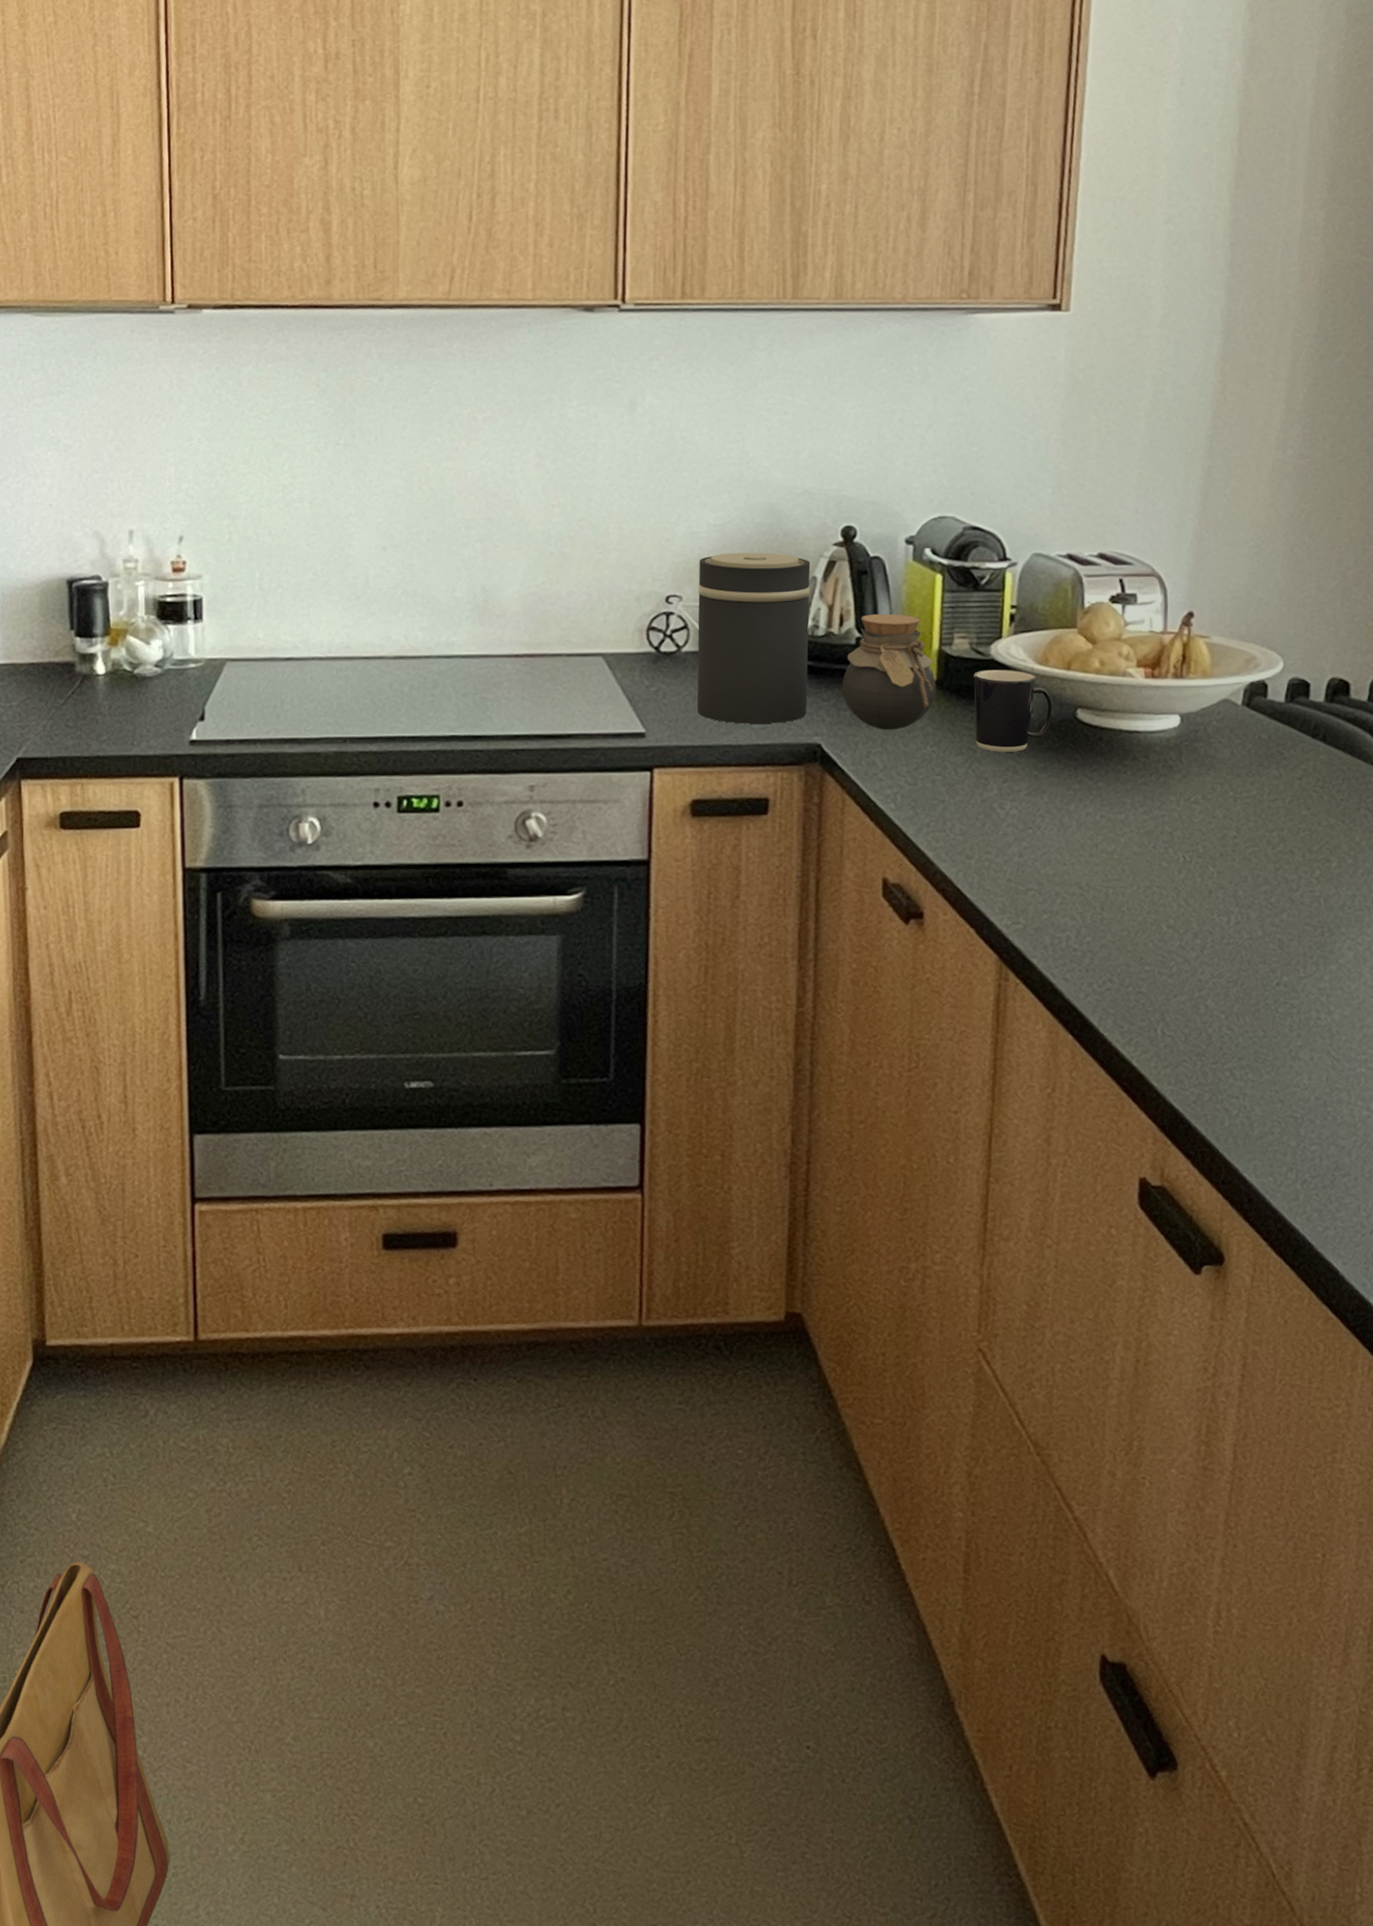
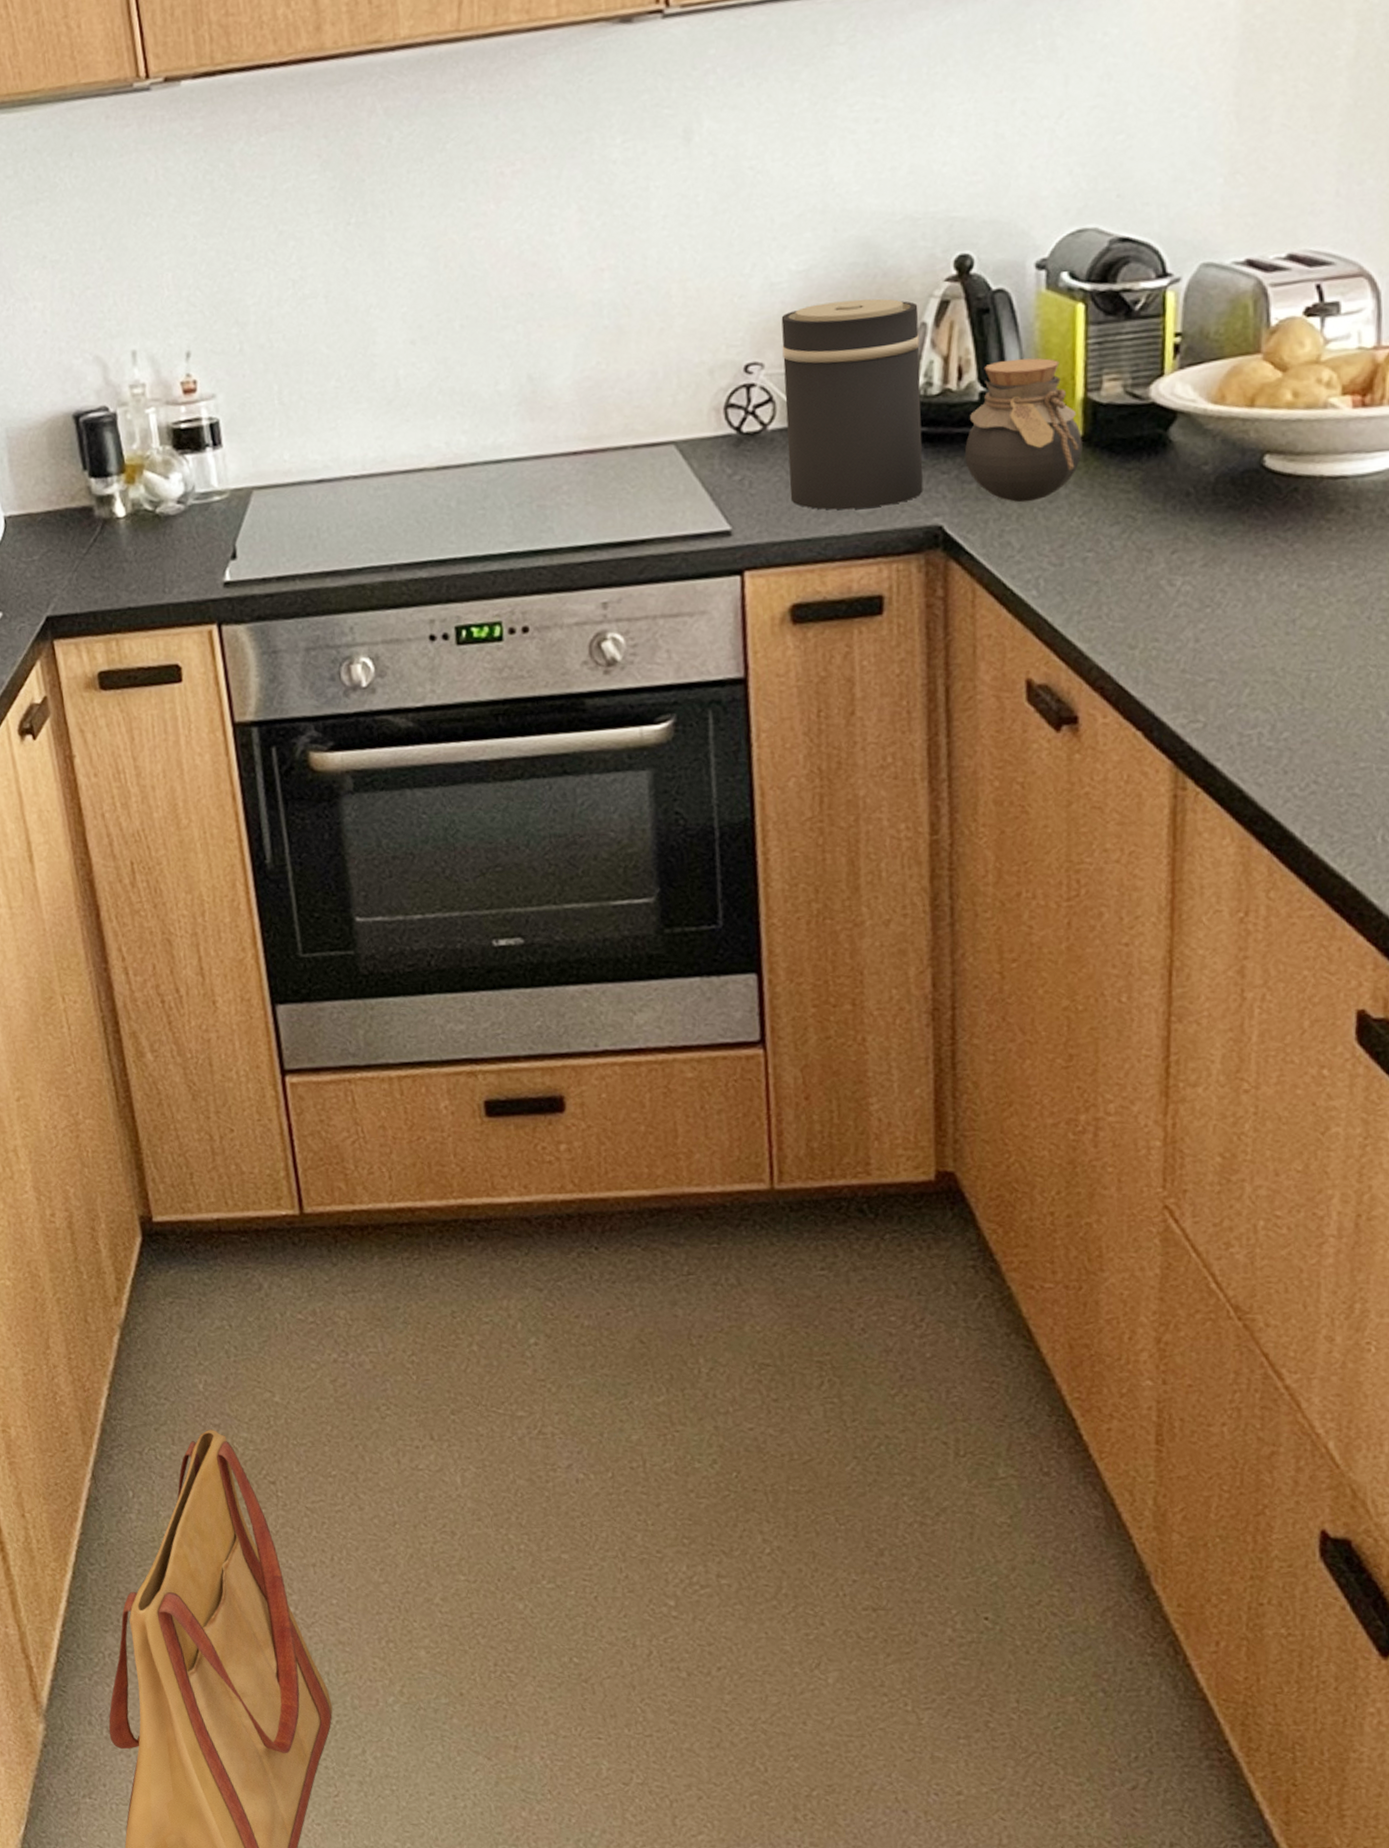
mug: present [973,669,1053,752] -> none [1129,413,1233,518]

